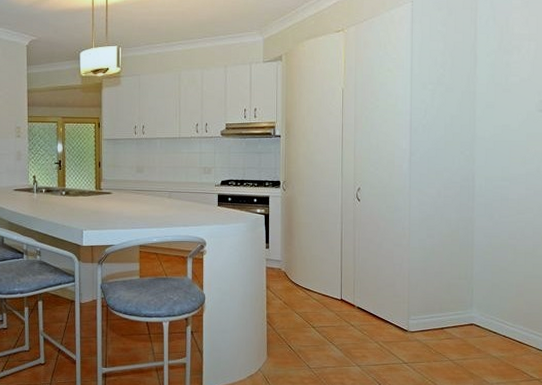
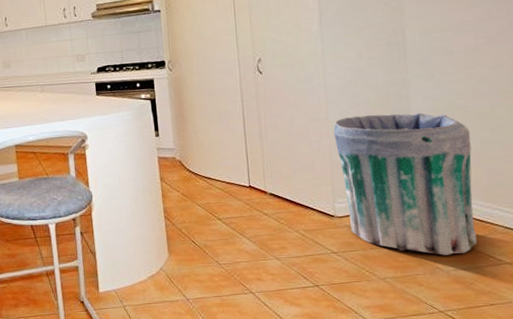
trash can: none [413,245,517,370] -> present [333,113,477,255]

